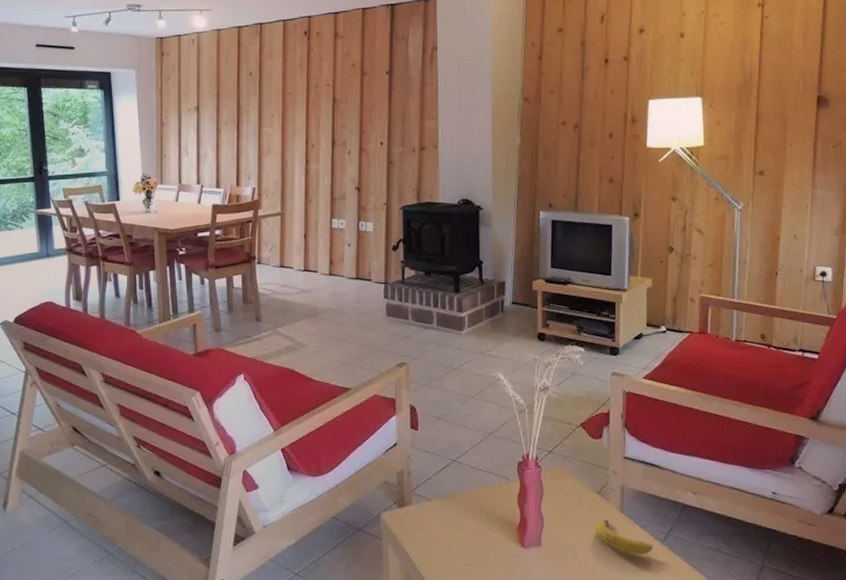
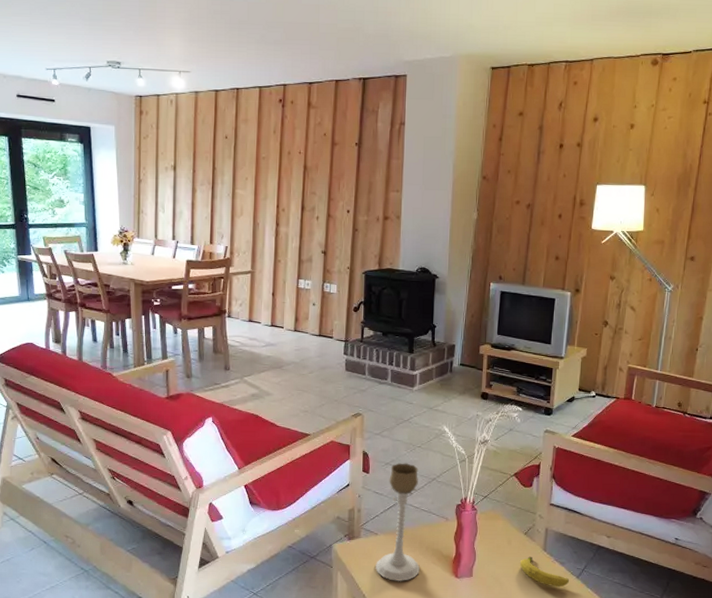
candle holder: none [430,416,481,554] -> present [376,463,420,581]

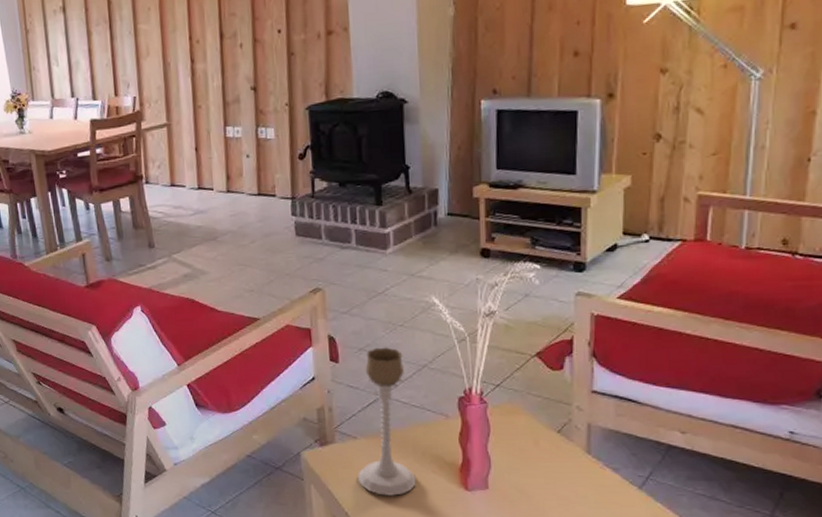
fruit: present [520,556,569,587] -> none [554,461,627,501]

